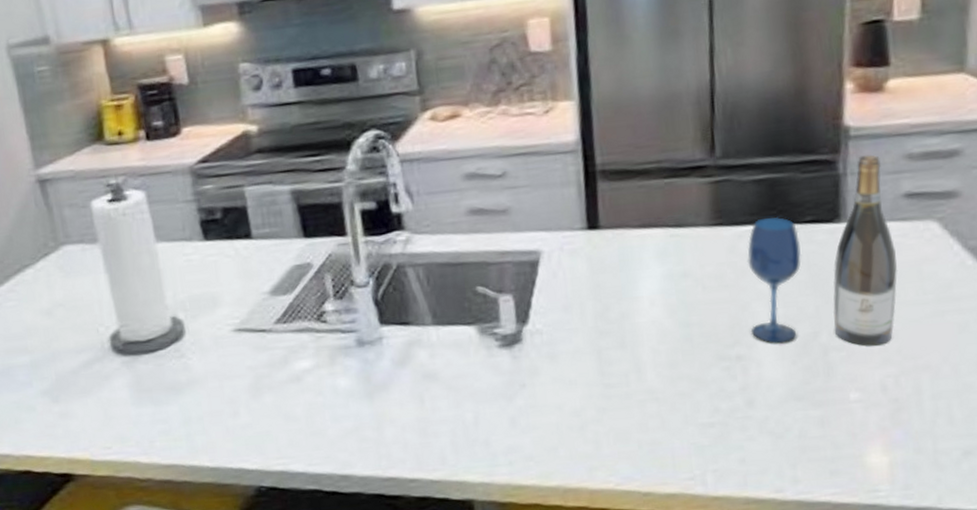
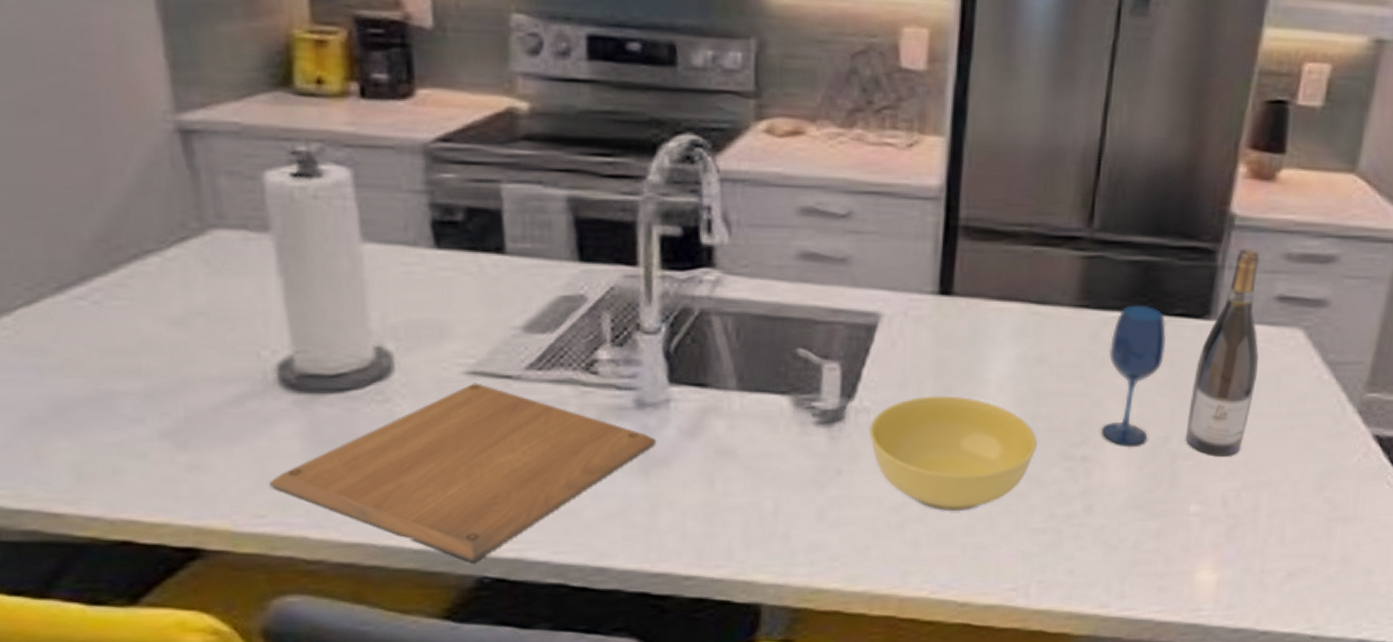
chopping board: none [112,337,376,476] -> present [270,382,657,563]
bowl: none [544,313,693,412] -> present [869,395,1037,511]

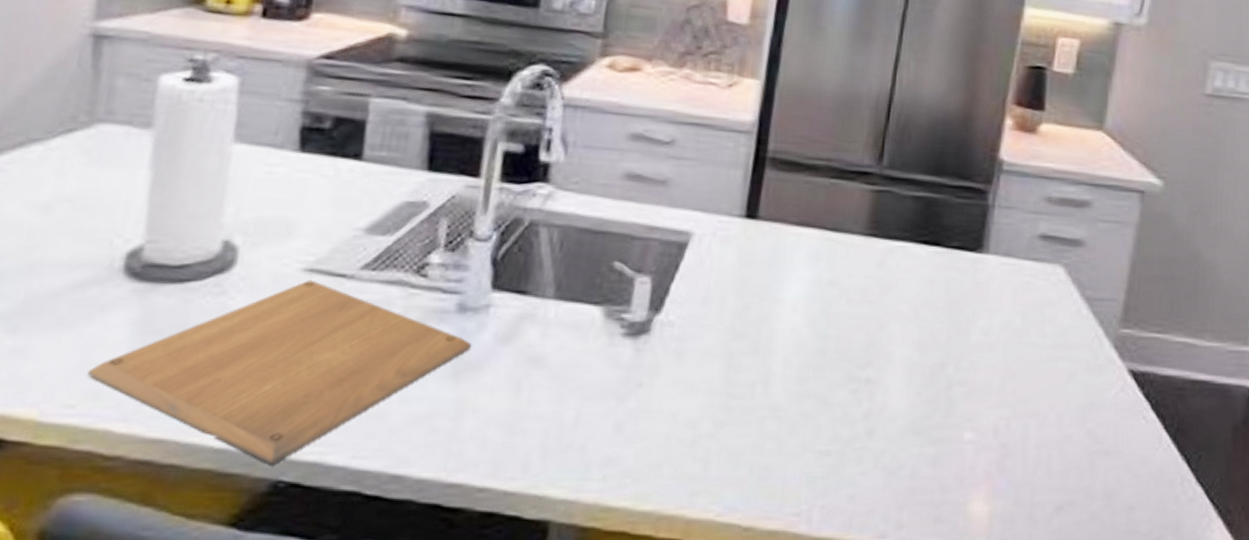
bowl: present [869,395,1037,511] -> none [671,313,826,429]
wineglass: present [1102,304,1167,445] -> none [885,236,945,370]
wine bottle: present [1185,249,1260,457] -> none [960,191,1025,385]

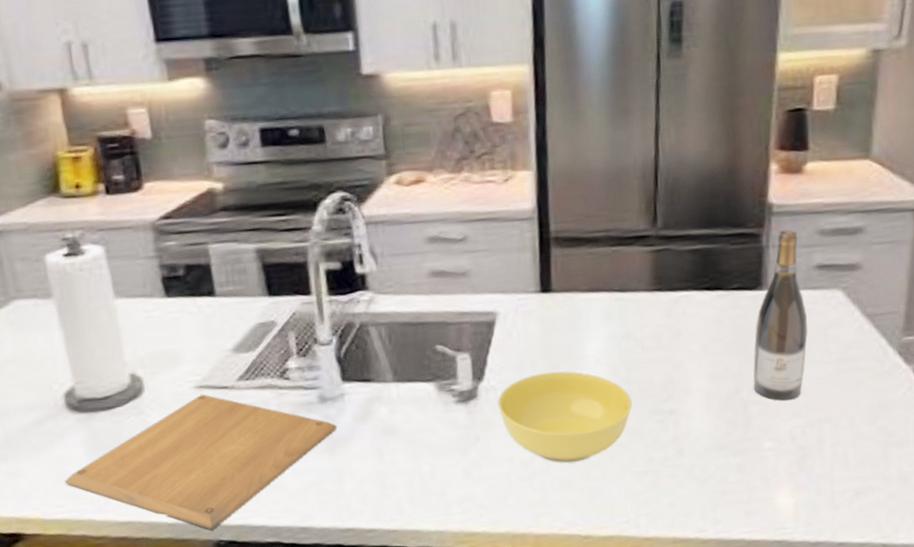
bowl: none [671,313,826,429] -> present [497,371,632,463]
wine bottle: none [960,191,1025,385] -> present [753,230,809,401]

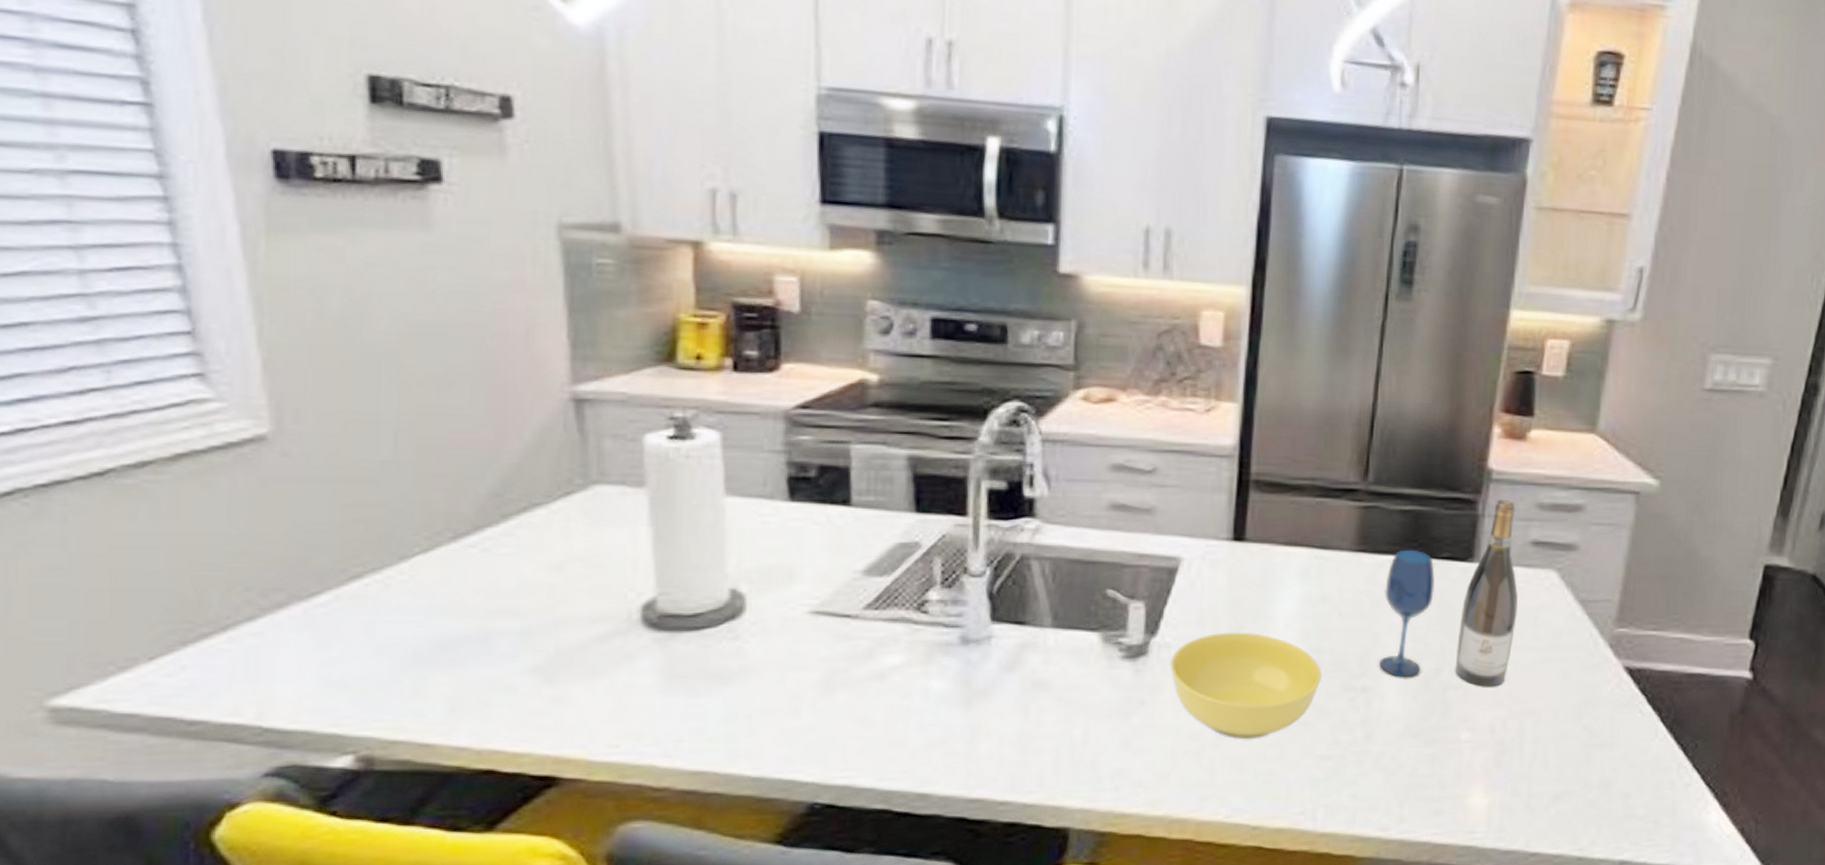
chopping board: present [65,394,337,530] -> none [626,621,979,789]
wineglass: none [681,283,729,398] -> present [1379,549,1435,677]

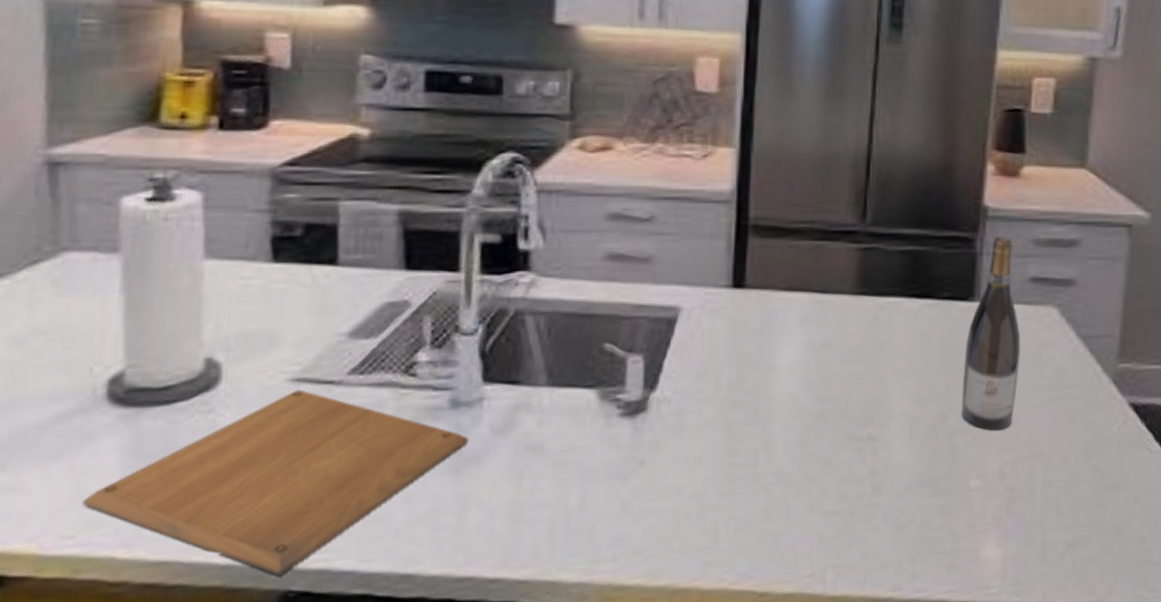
chopping board: none [626,621,979,789] -> present [83,389,469,576]
bowl: present [1170,632,1321,739] -> none [670,383,826,497]
wineglass: present [1379,549,1435,677] -> none [885,290,938,424]

